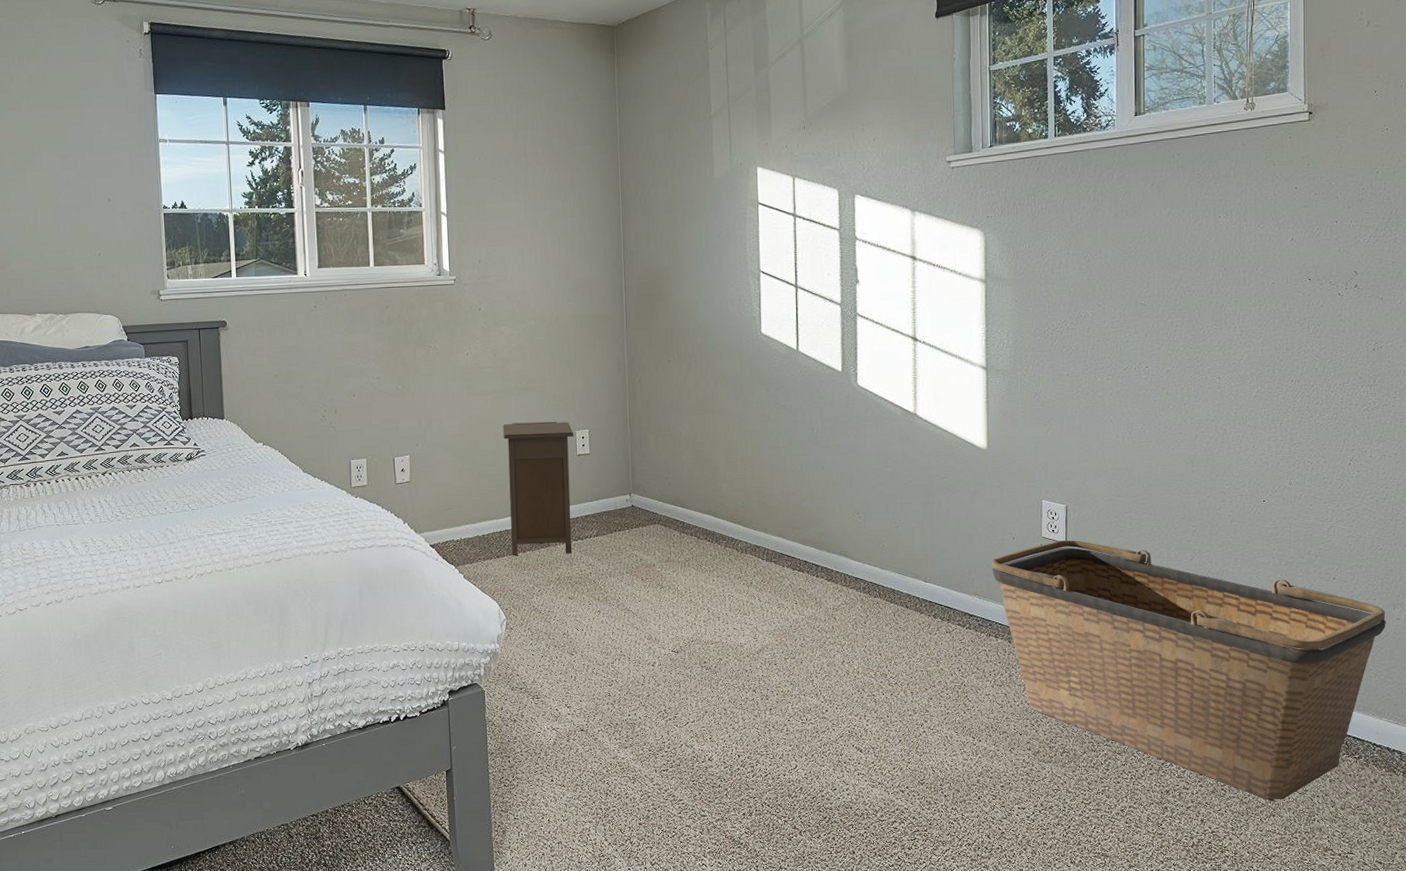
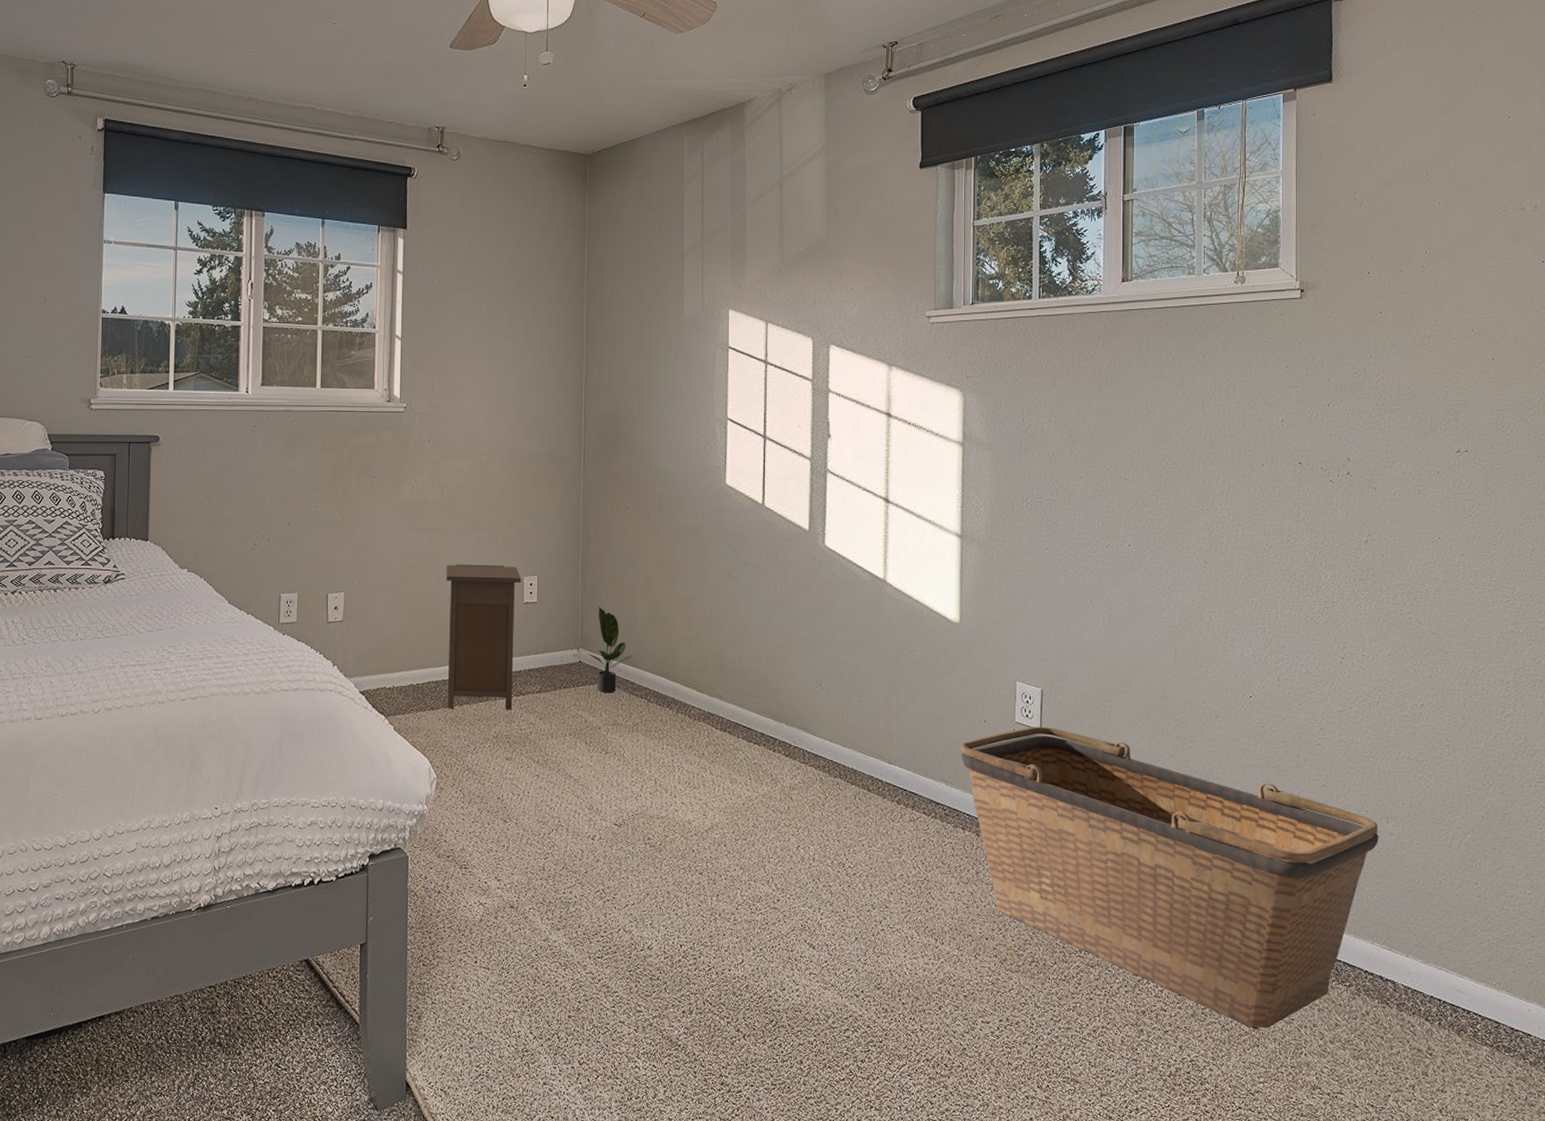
potted plant: none [639,454,682,533] -> present [588,607,633,693]

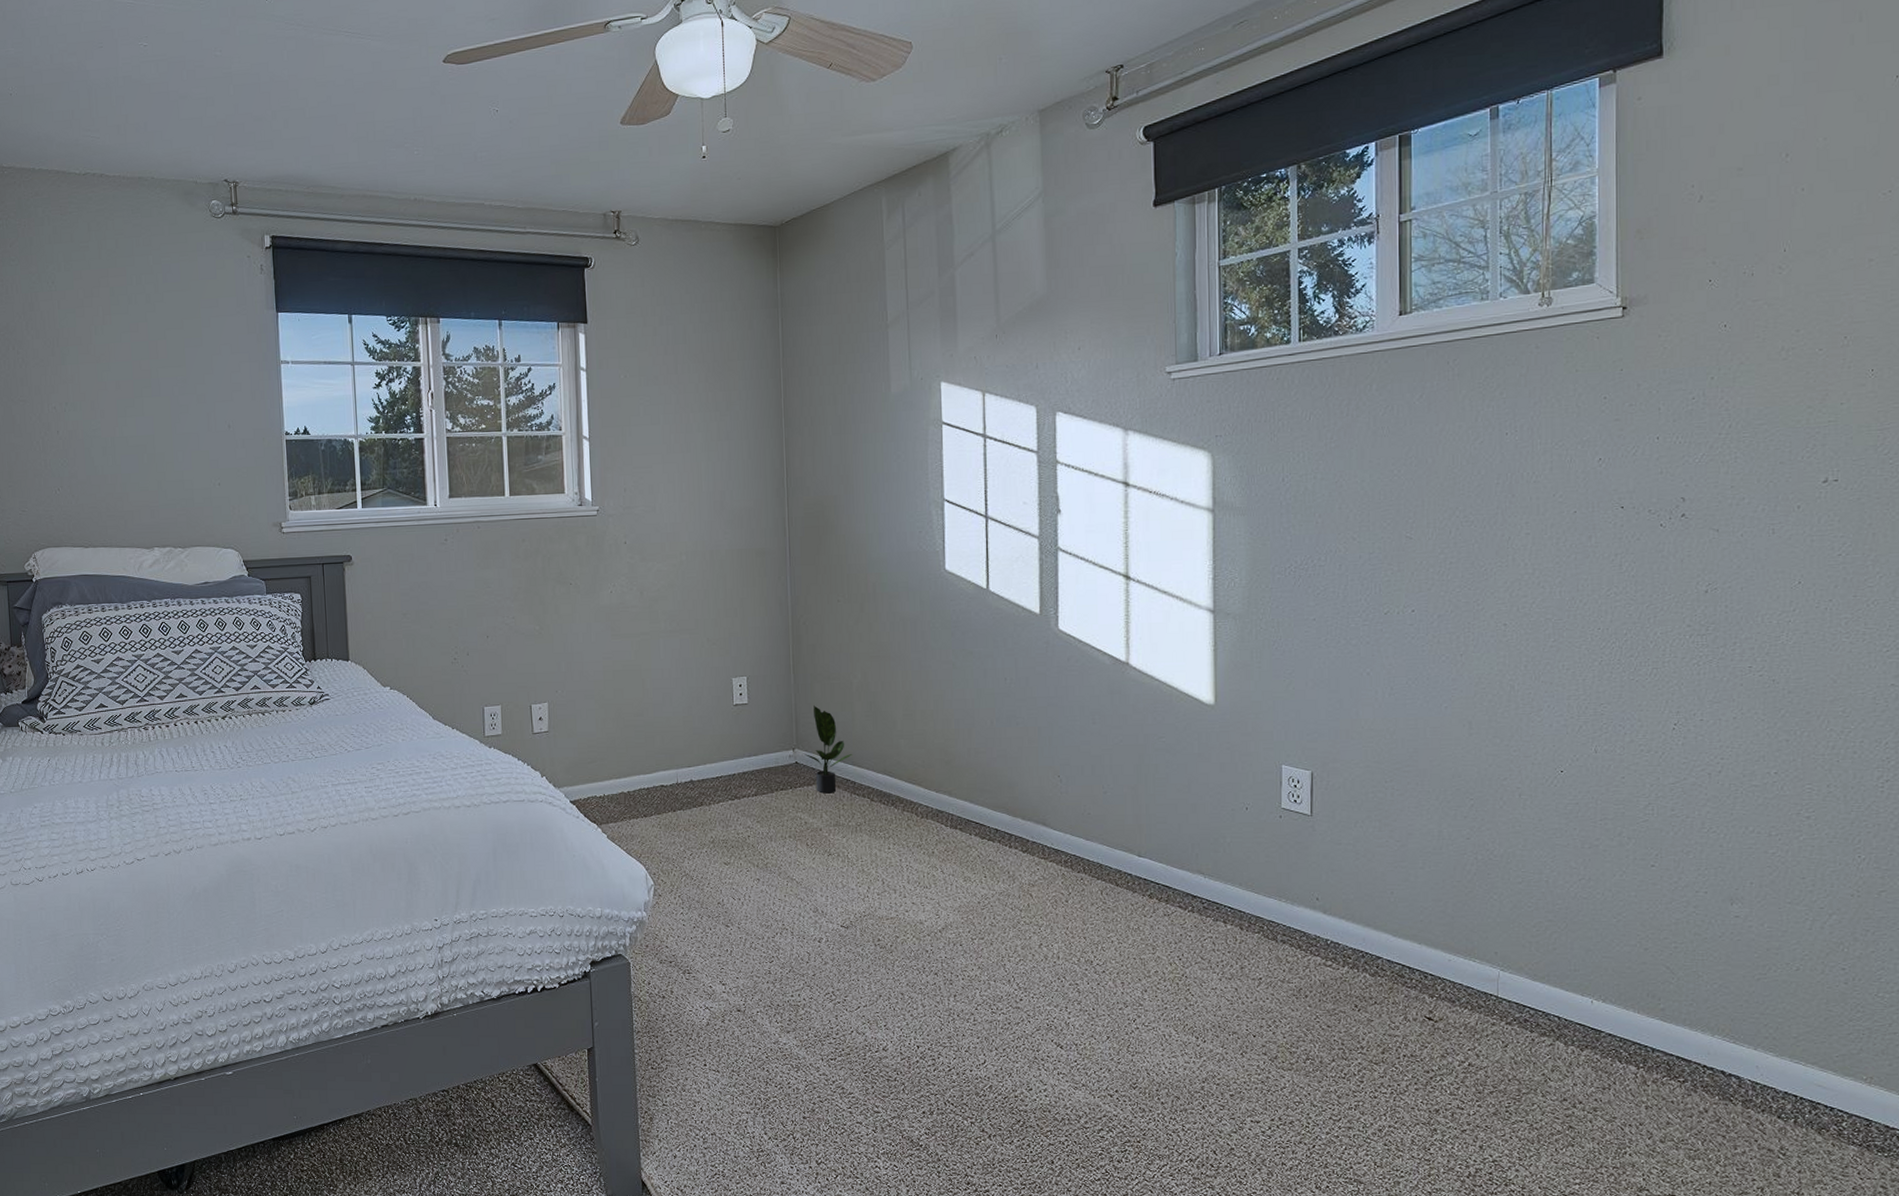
nightstand: present [446,564,522,710] -> none [650,667,731,815]
bicycle basket: present [961,727,1379,1029] -> none [1220,812,1721,1128]

